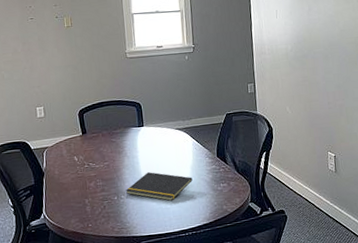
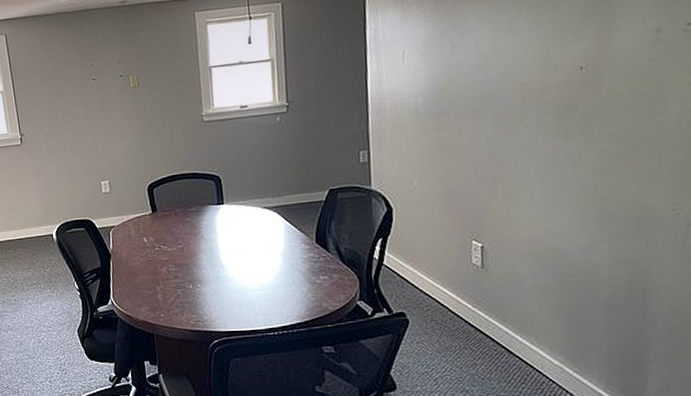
notepad: present [125,172,193,202] -> none [202,258,284,294]

